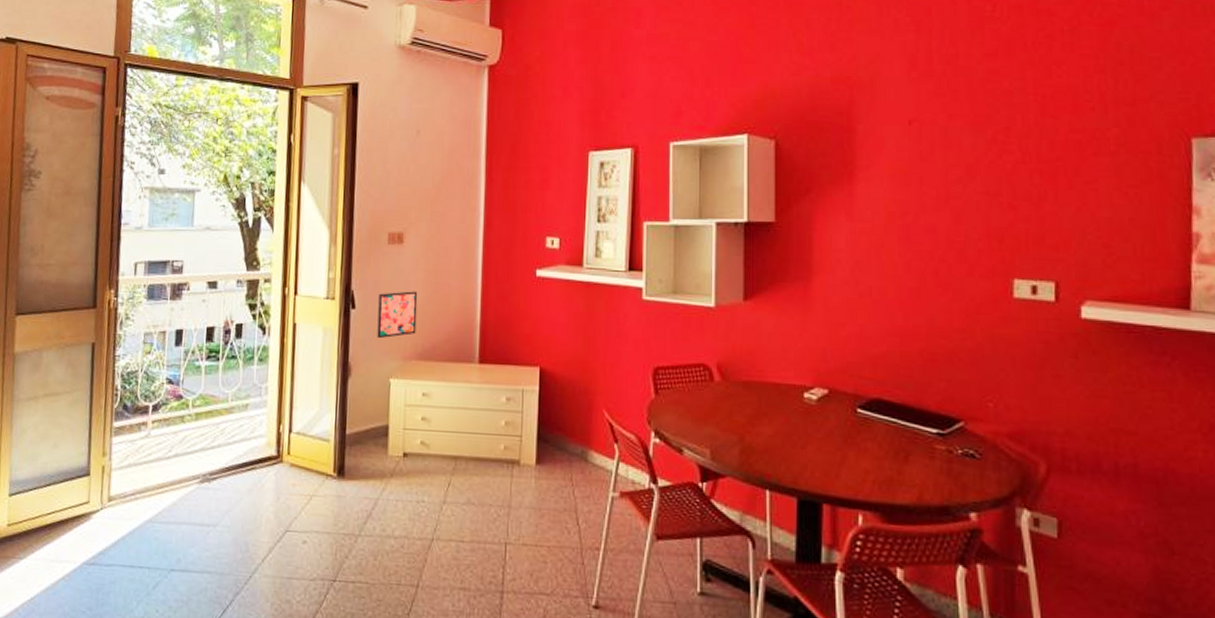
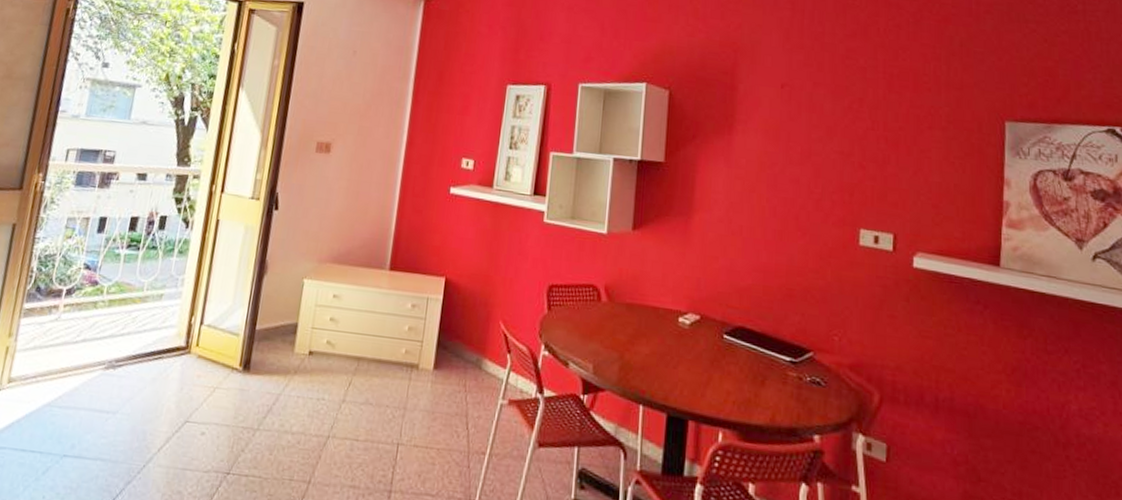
wall art: present [377,291,418,339] -> none [296,197,339,241]

